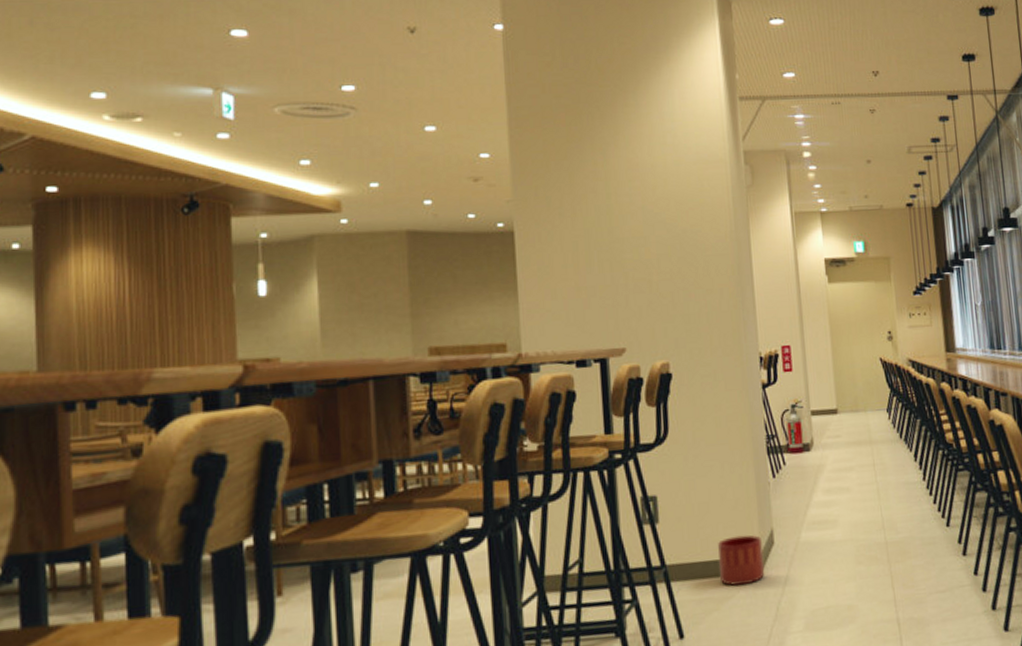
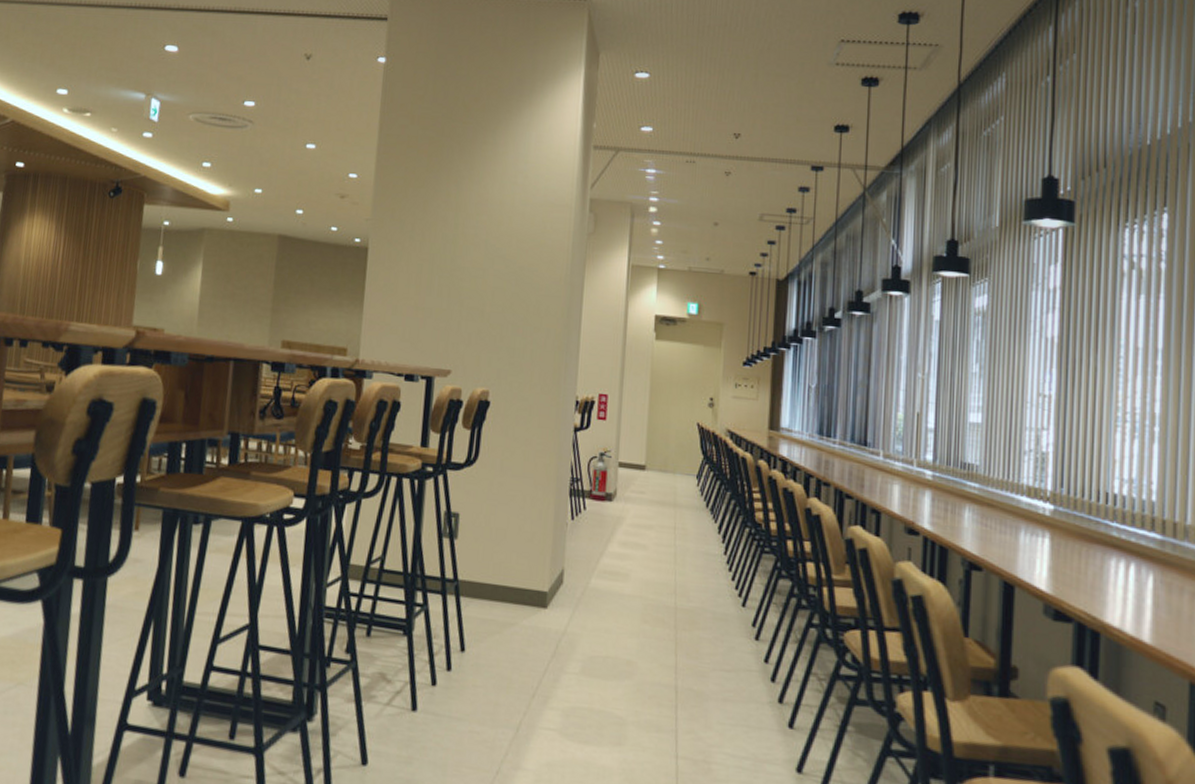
planter: present [717,534,765,586] -> none [506,567,553,617]

